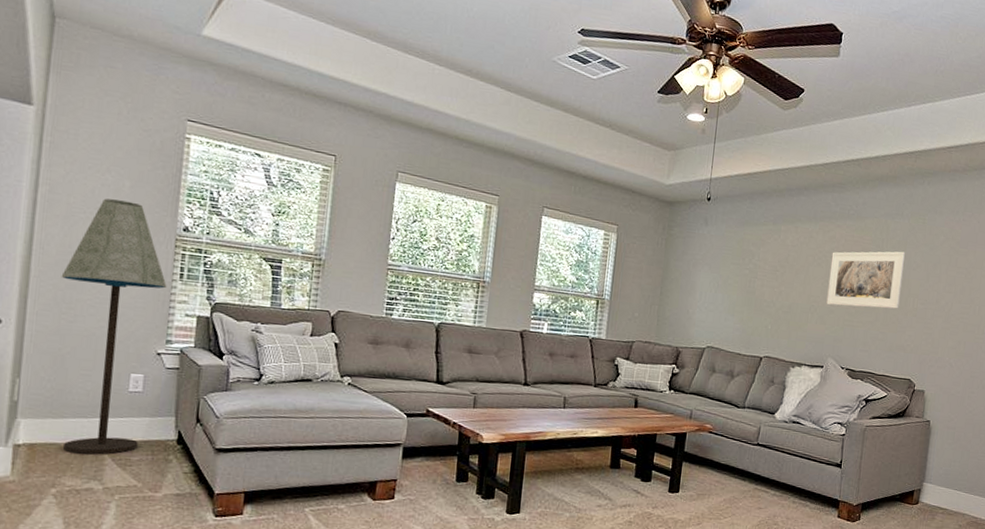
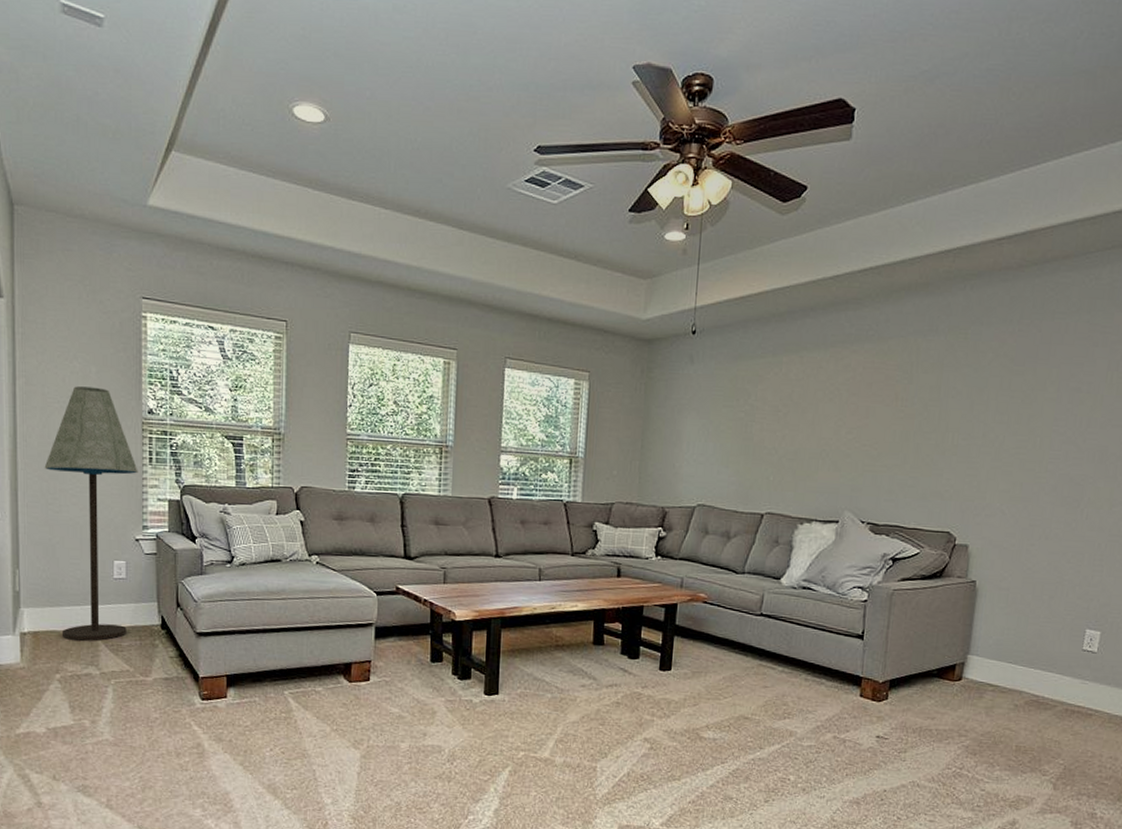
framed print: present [826,251,906,309] -> none [841,376,942,448]

